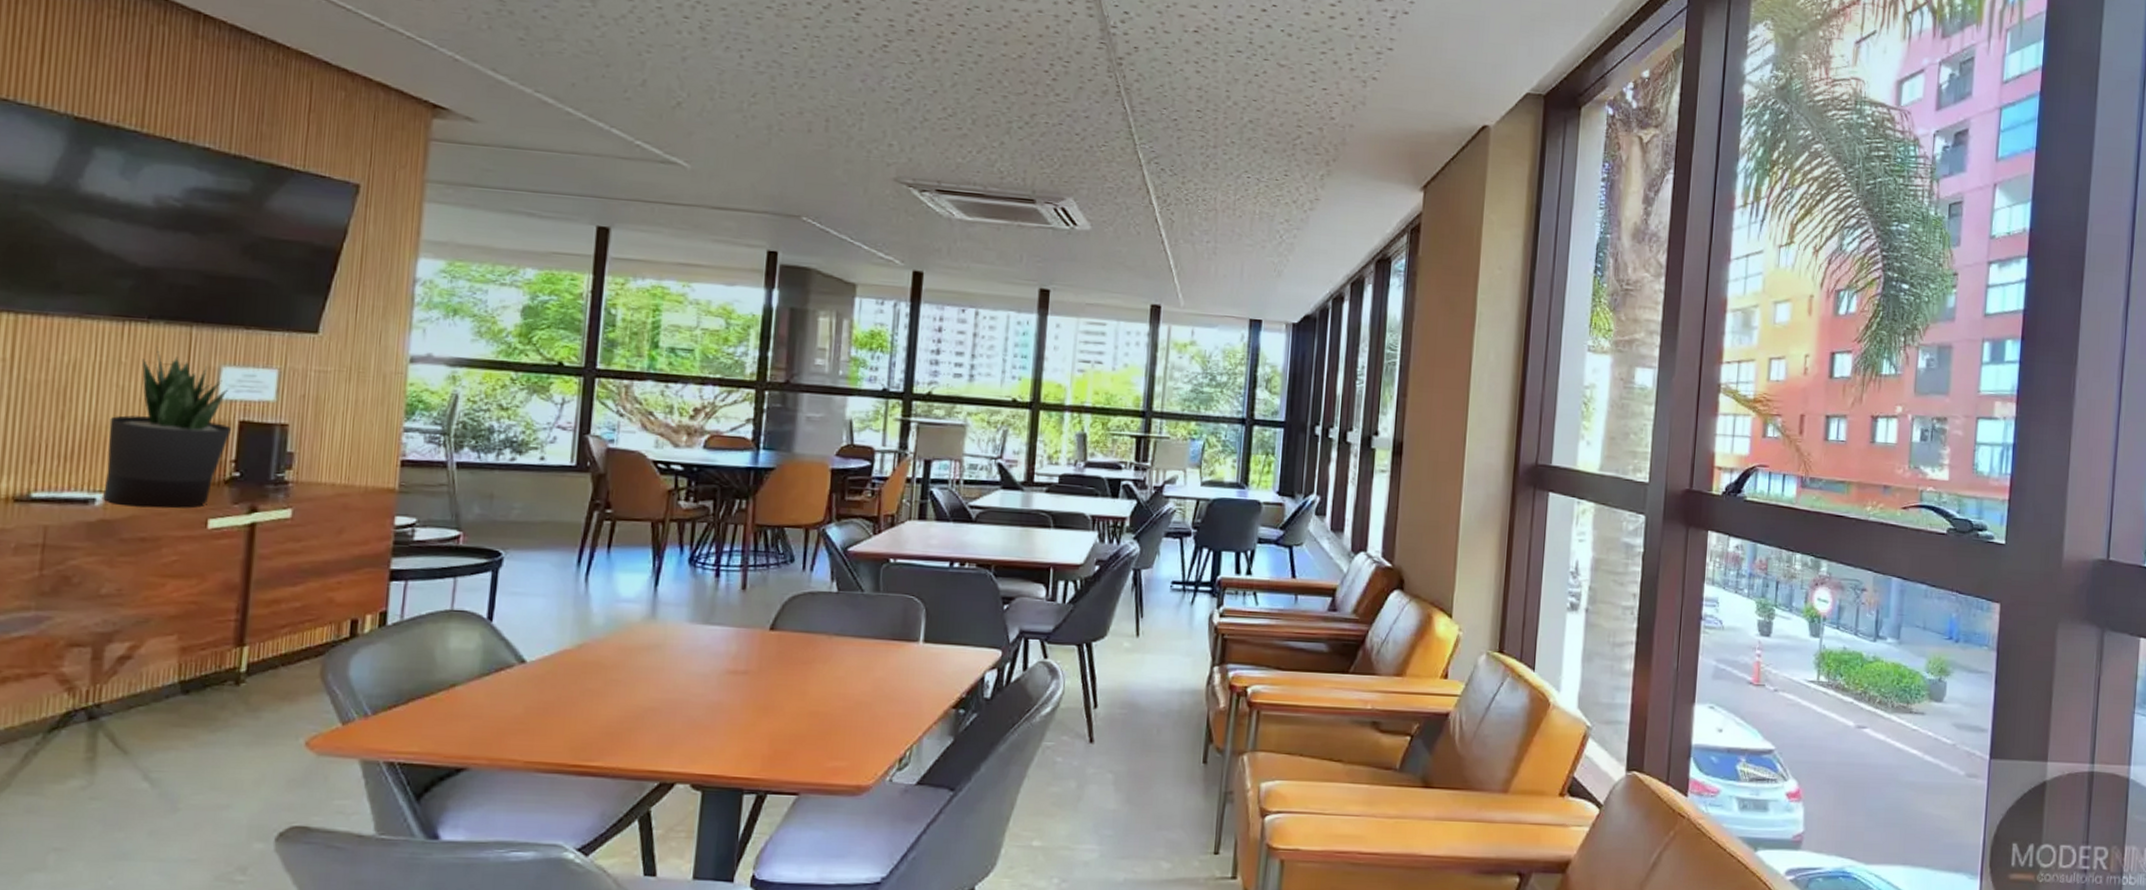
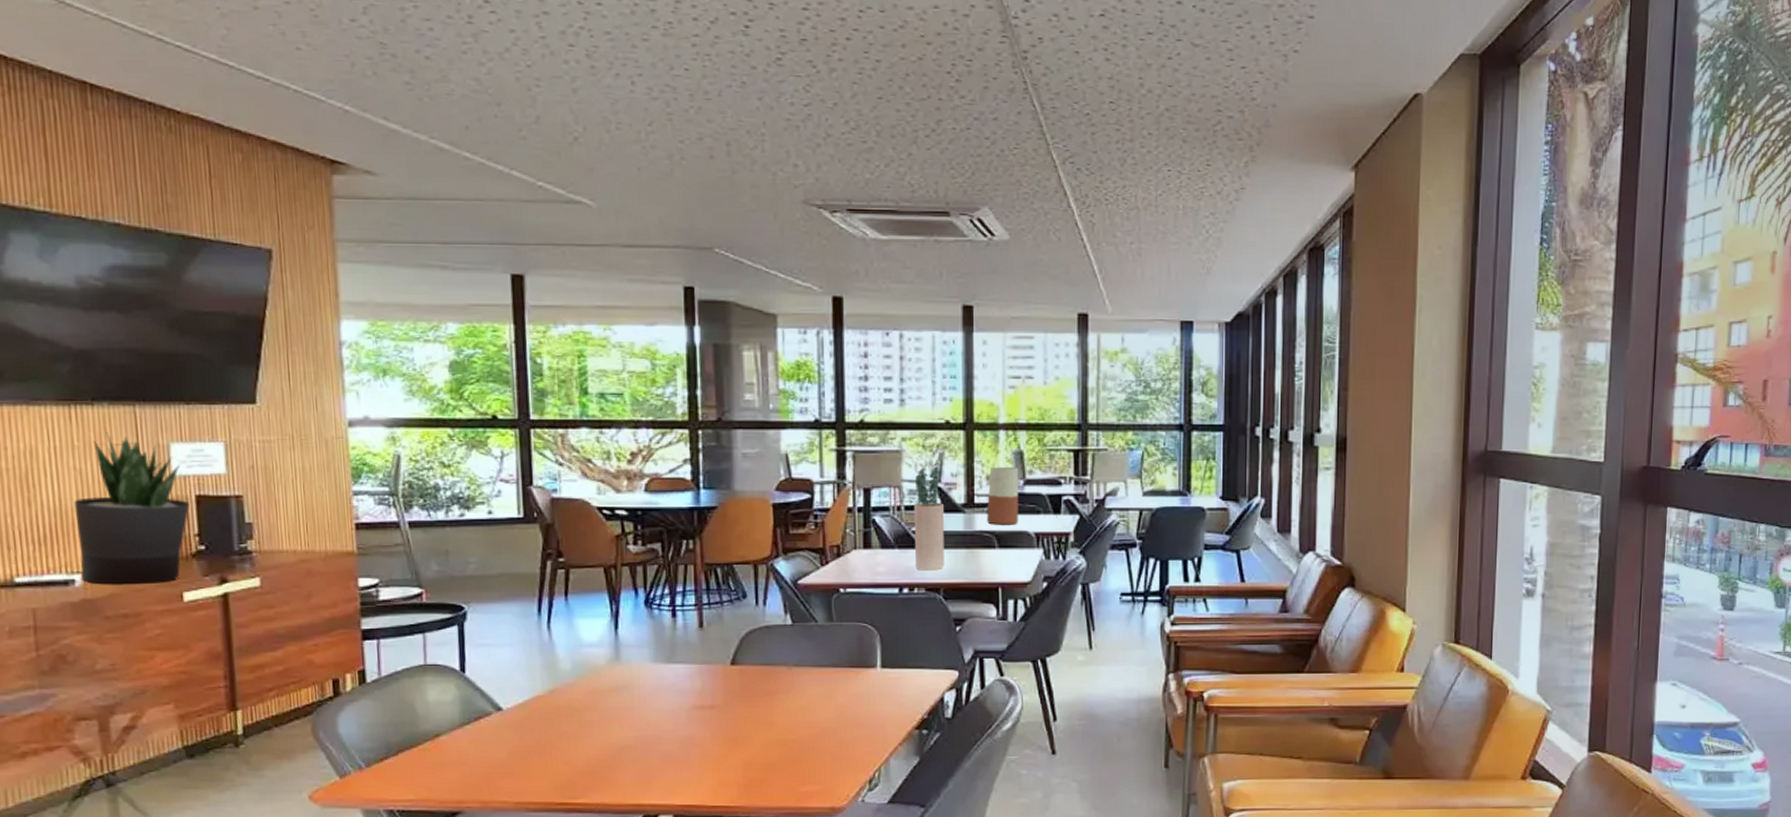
vase: none [968,436,1003,547] -> present [913,459,944,571]
vase: none [1045,446,1080,506] -> present [987,466,1018,525]

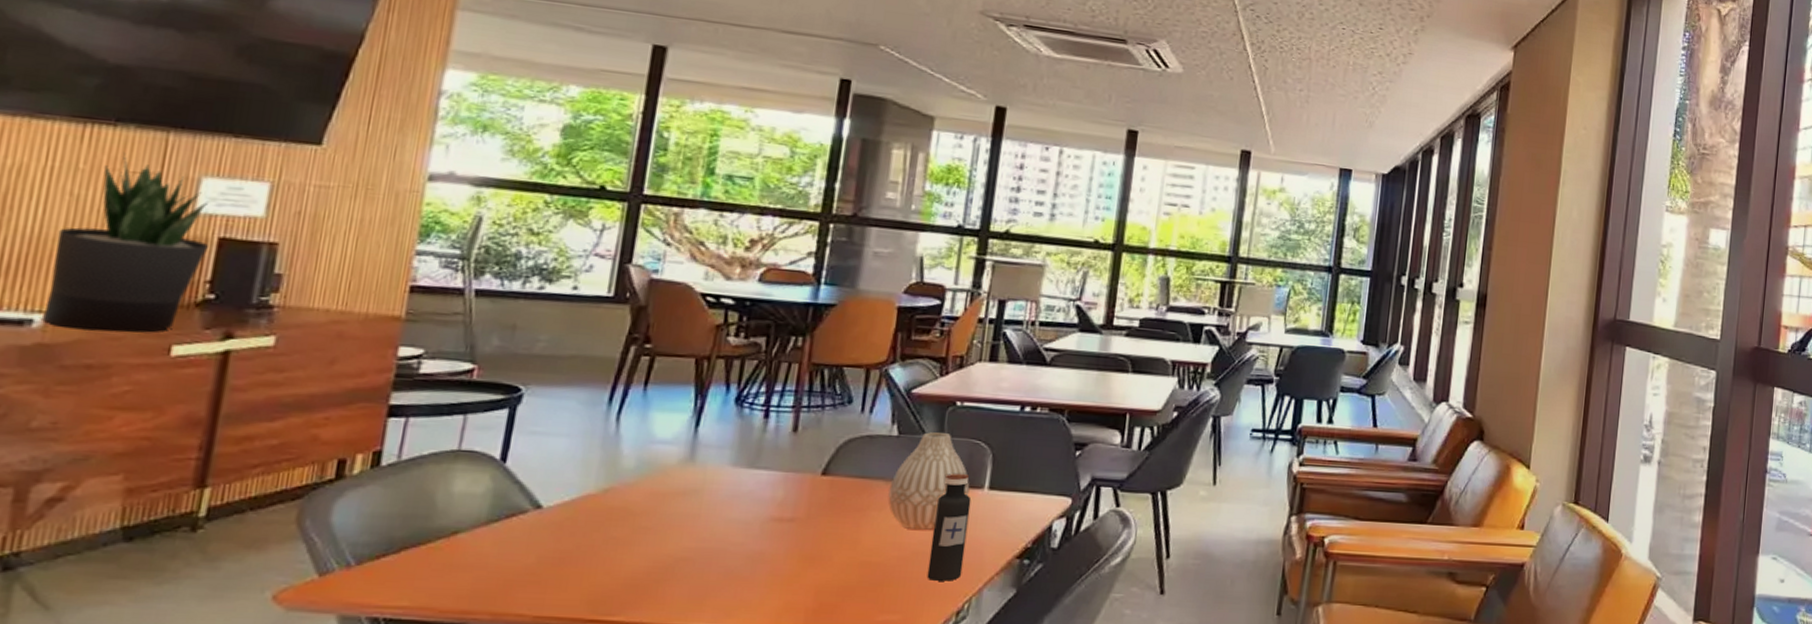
vase: none [792,619,864,710] -> present [887,432,970,531]
water bottle: none [836,654,869,753] -> present [927,473,972,581]
vase: present [913,459,944,571] -> none [1041,277,1083,391]
vase: present [987,466,1018,525] -> none [1124,289,1162,351]

